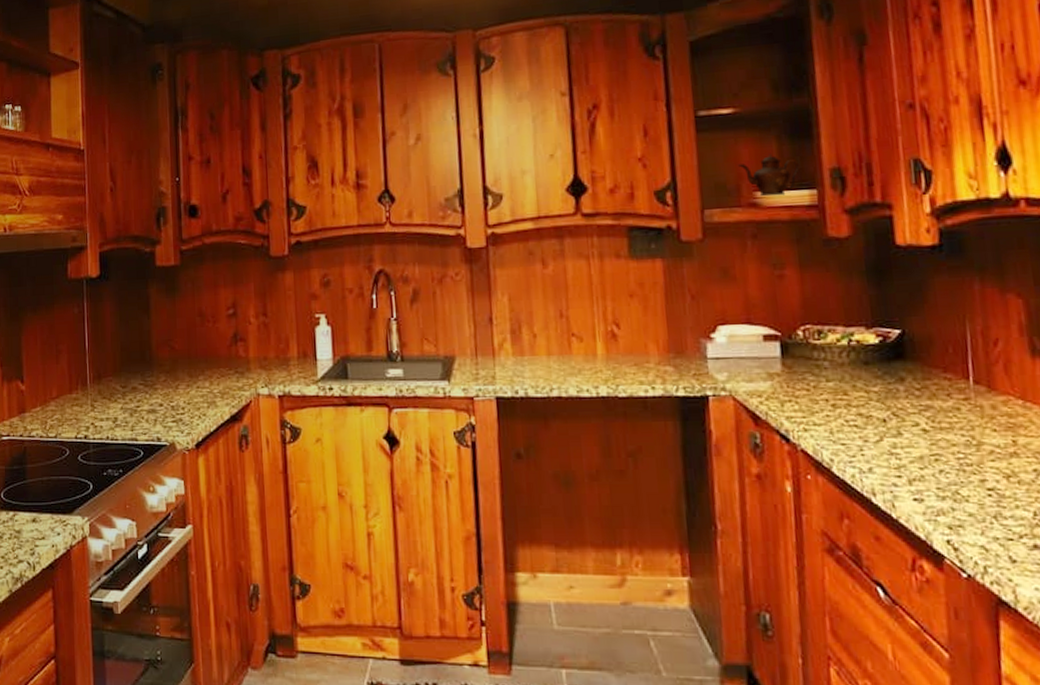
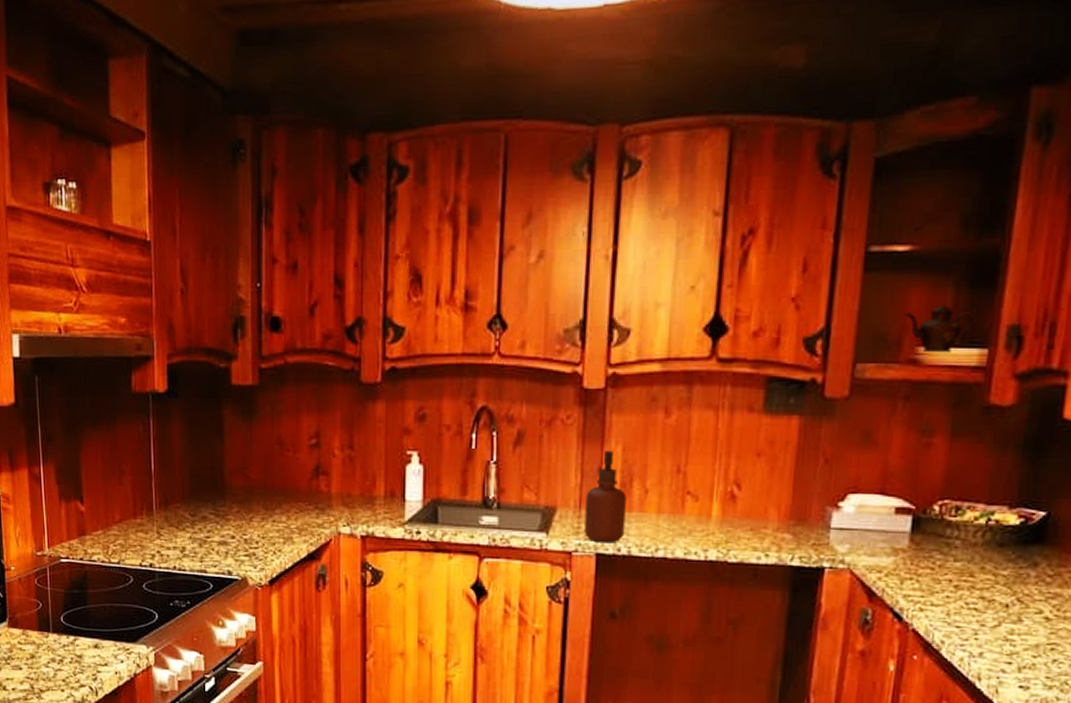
soap dispenser: none [480,301,520,387] -> present [585,451,626,543]

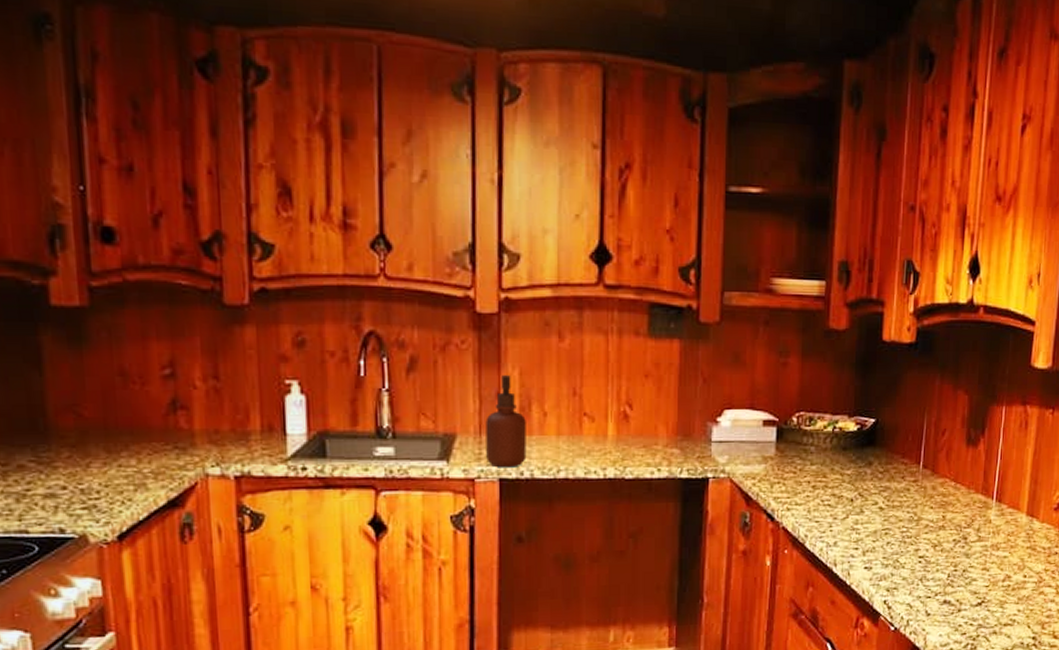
teapot: present [903,302,974,353] -> none [759,239,813,284]

